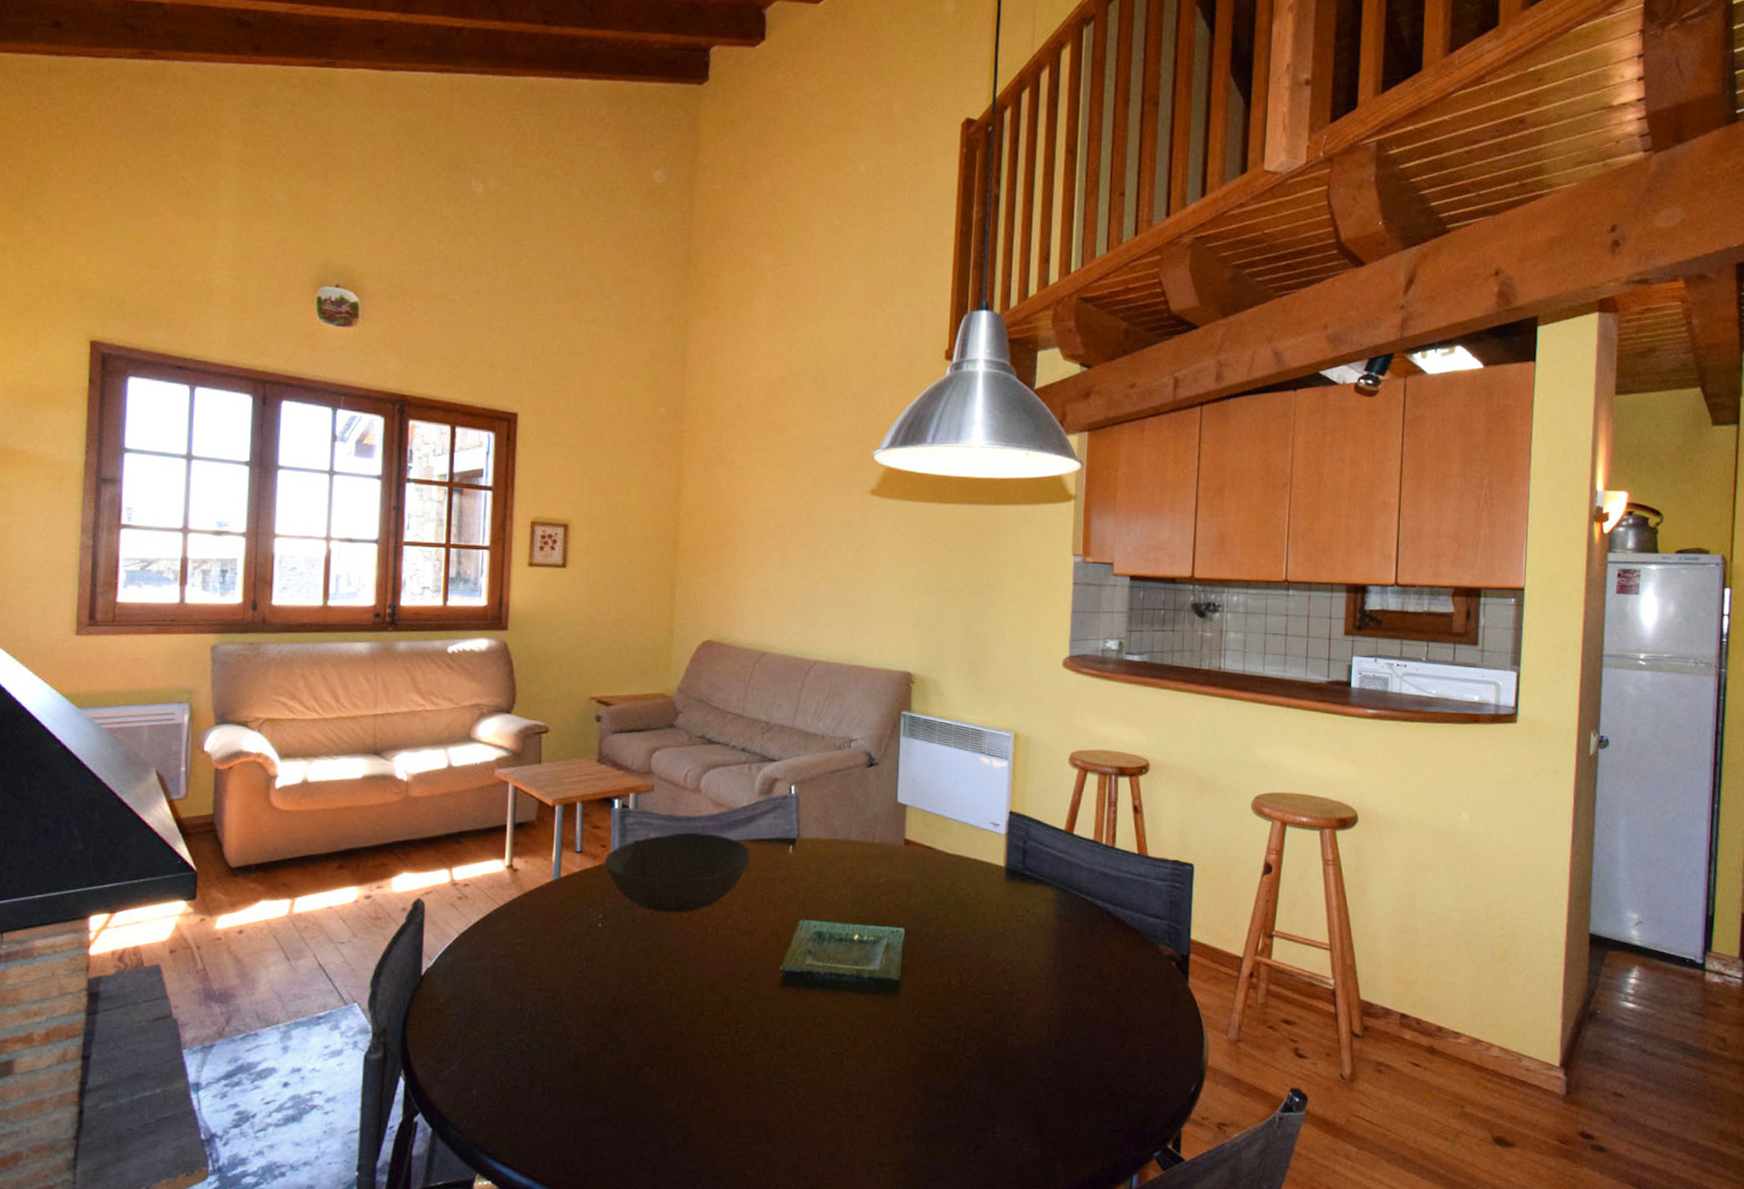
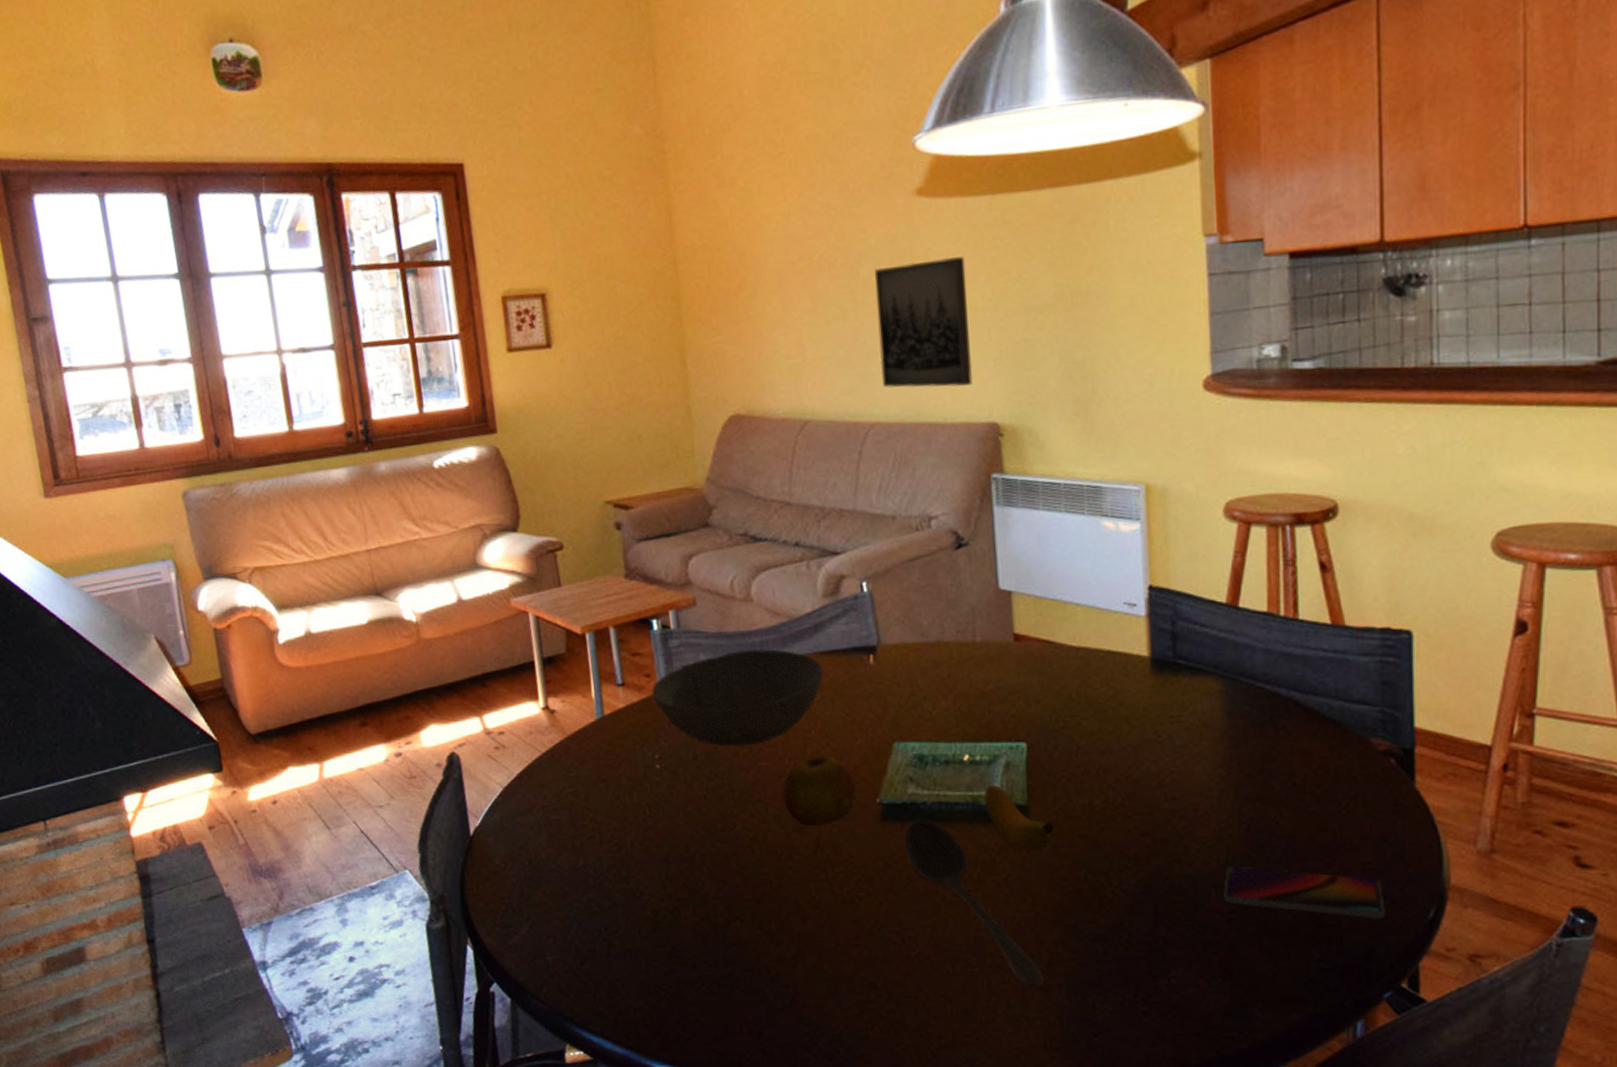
fruit: none [703,927,765,987] -> present [783,756,857,827]
stirrer: none [797,986,898,1138] -> present [903,819,1045,988]
wall art: none [827,543,901,641] -> present [875,257,973,388]
banana: none [866,961,918,1020] -> present [984,784,1054,853]
smartphone: none [1043,1041,1160,1091] -> present [1224,866,1385,919]

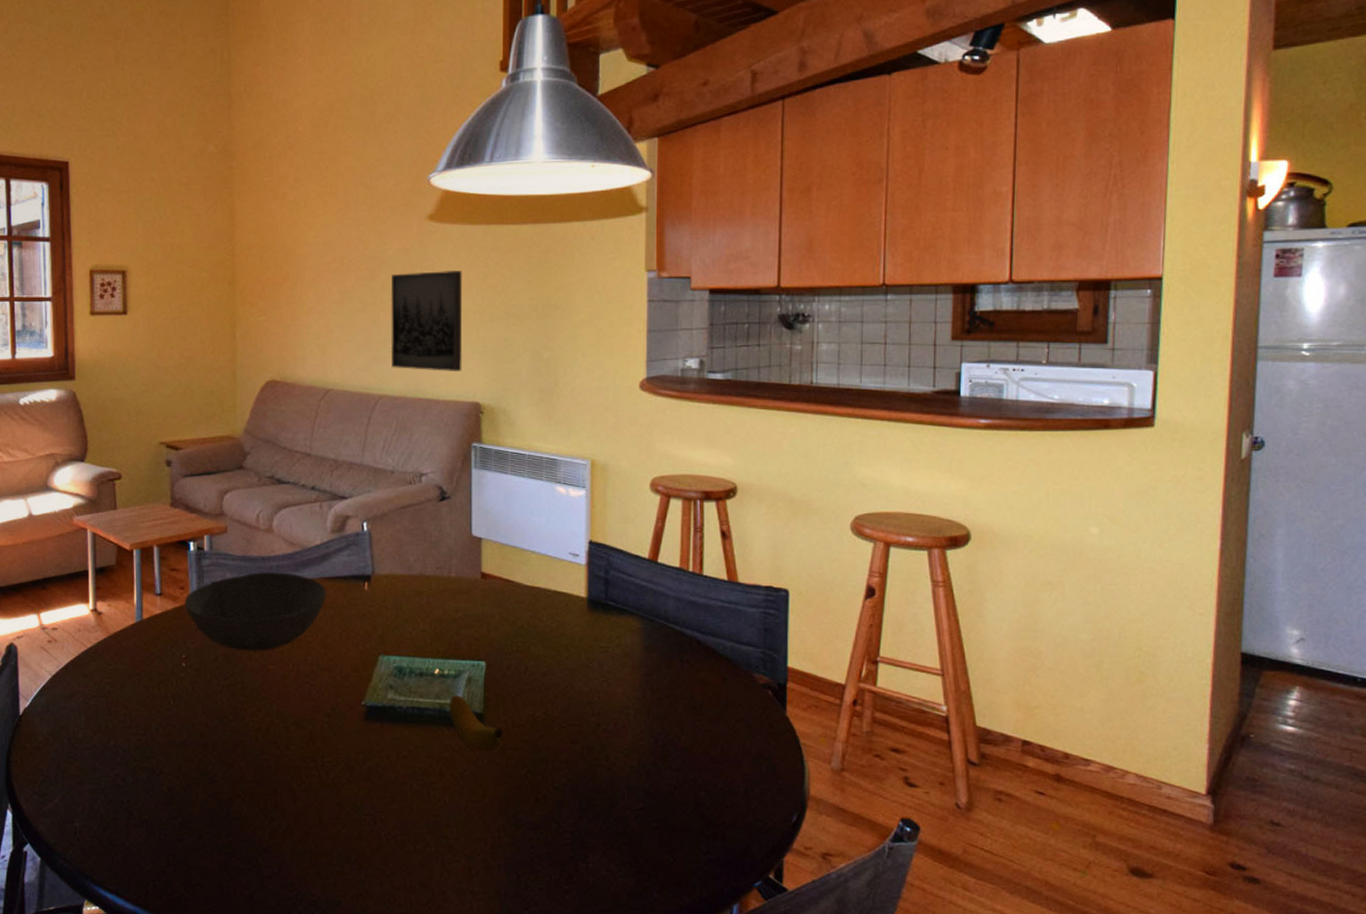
fruit: present [783,756,857,827] -> none [286,663,346,722]
stirrer: present [903,819,1045,988] -> none [381,720,488,867]
smartphone: present [1224,866,1385,919] -> none [634,772,759,821]

